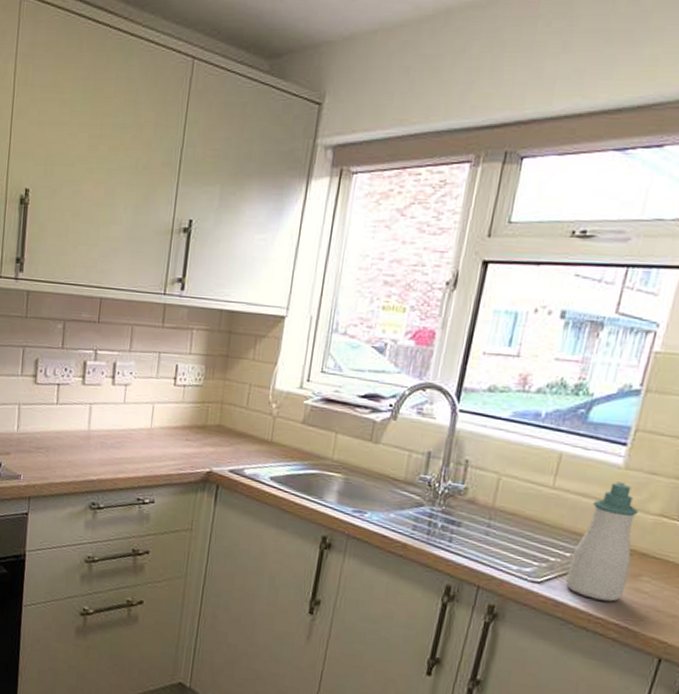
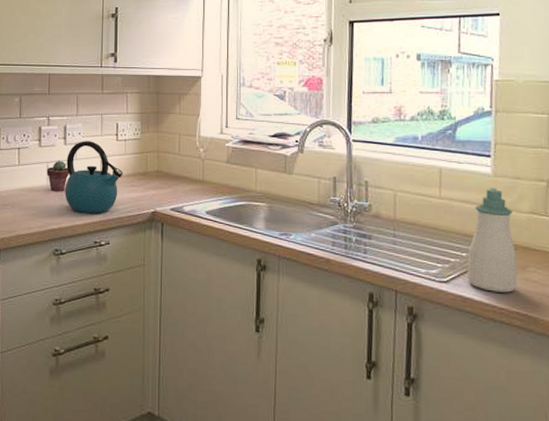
potted succulent: none [88,402,116,439] -> present [46,160,70,191]
kettle: none [108,382,178,468] -> present [65,141,123,213]

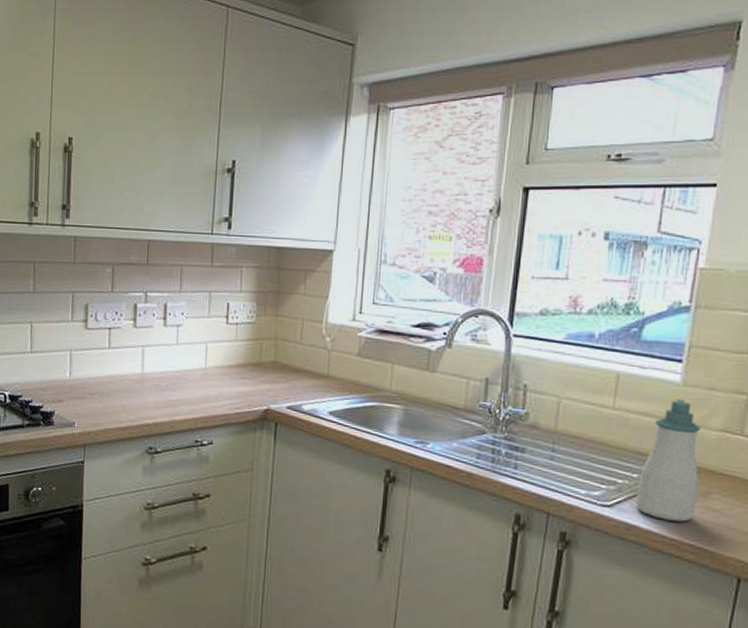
potted succulent: present [46,160,70,191] -> none [141,344,169,381]
kettle: present [65,141,123,213] -> none [162,322,232,408]

